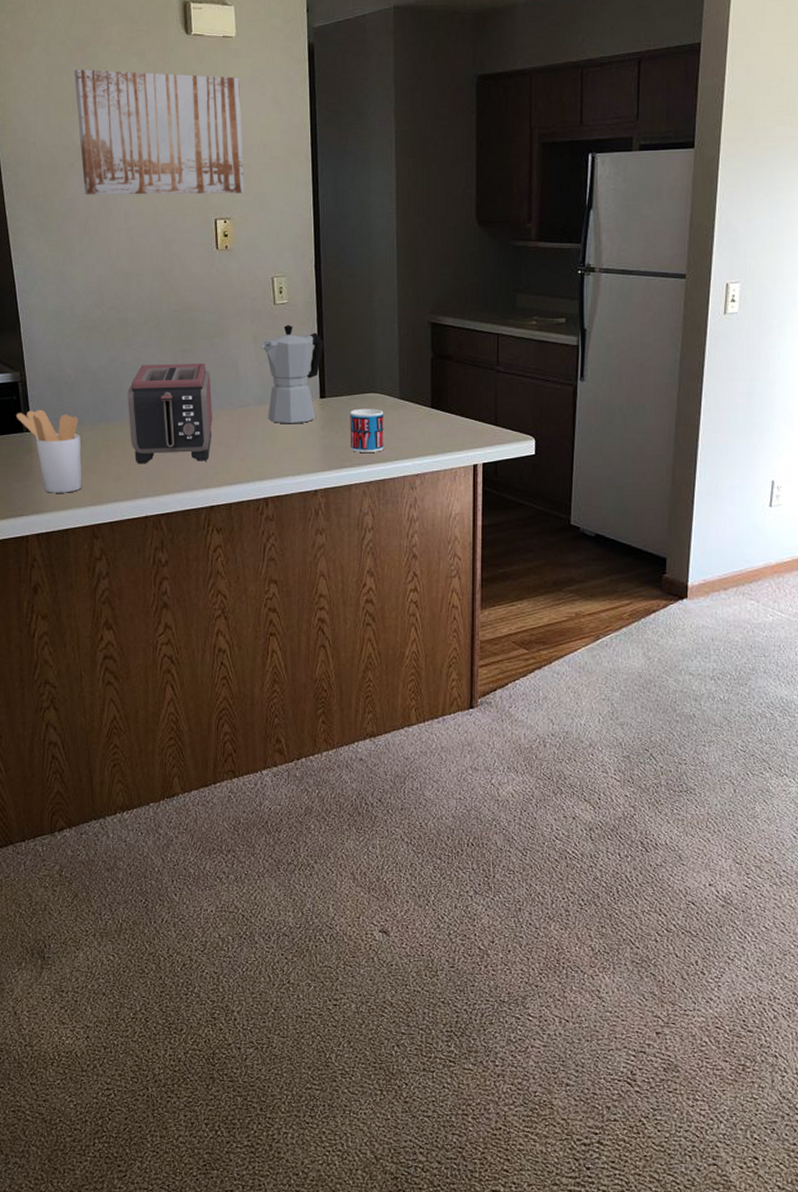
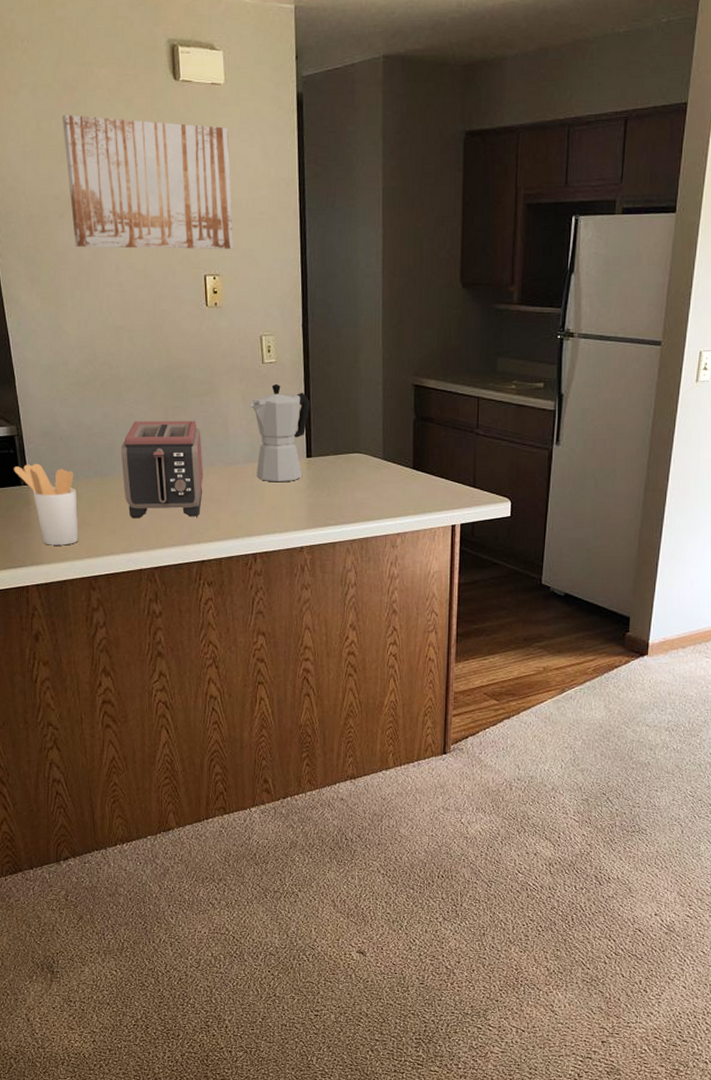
mug: present [350,408,384,452] -> none [334,468,367,511]

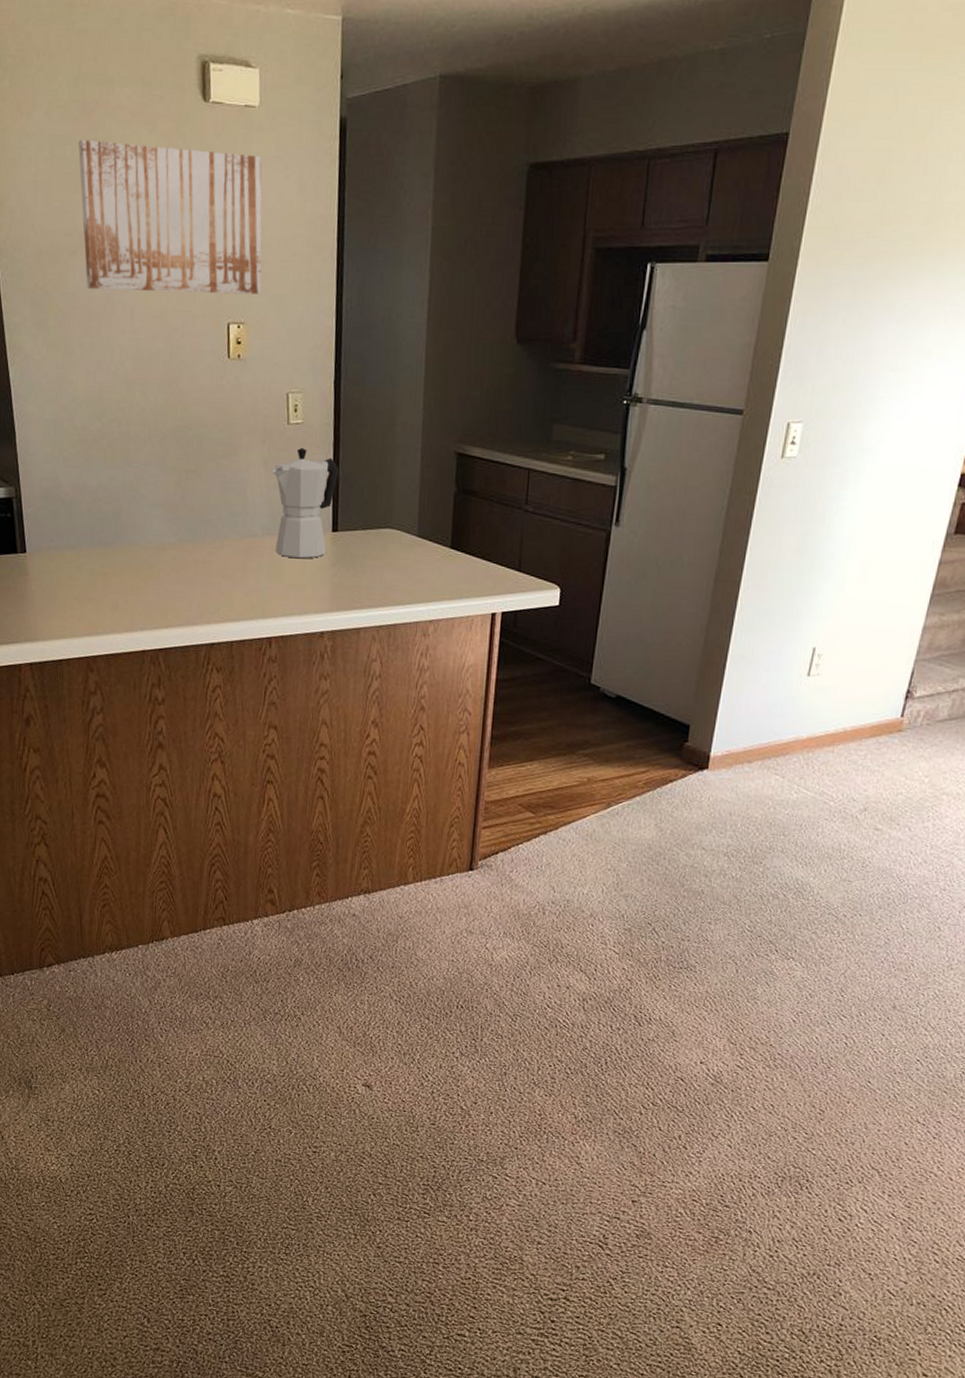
utensil holder: present [13,463,79,546] -> none [9,529,78,621]
toaster: present [120,420,203,518] -> none [127,485,217,595]

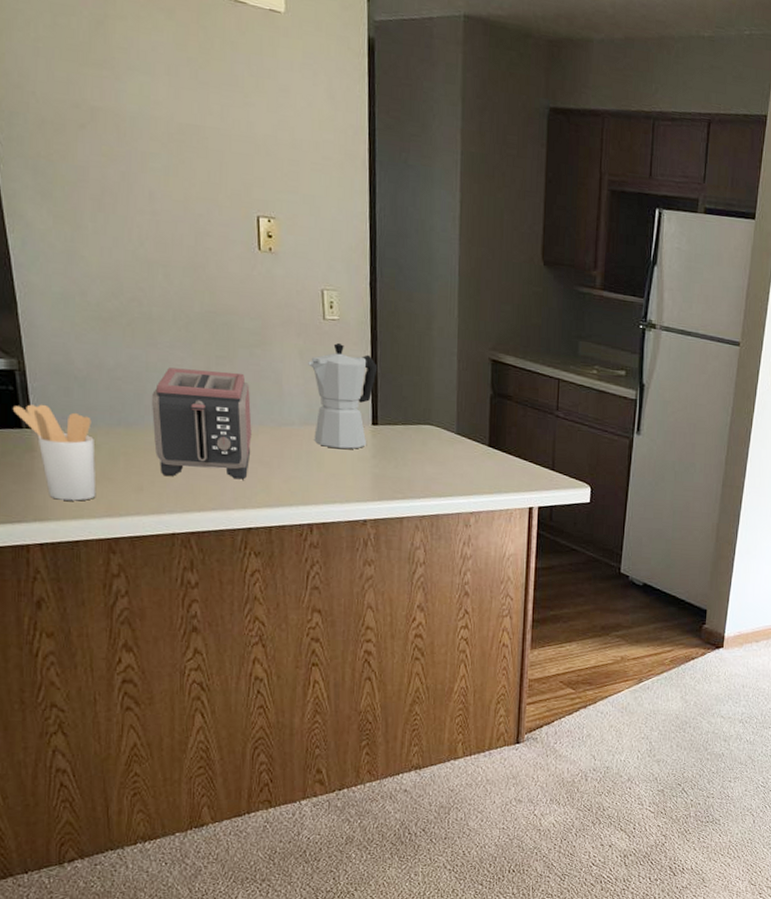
utensil holder: none [9,529,78,621] -> present [12,404,96,501]
wall art: present [77,140,262,294] -> none [84,13,293,192]
toaster: none [127,485,217,595] -> present [151,367,252,480]

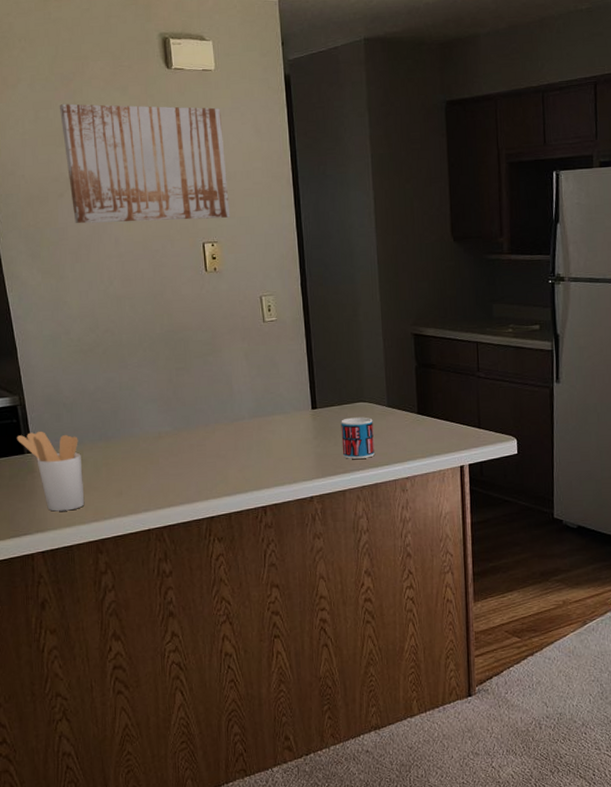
wall art: none [84,13,293,192] -> present [59,104,231,224]
toaster: present [151,367,252,480] -> none [125,380,209,479]
moka pot: present [308,342,378,450] -> none [253,340,313,436]
mug: none [402,440,439,486] -> present [341,417,374,459]

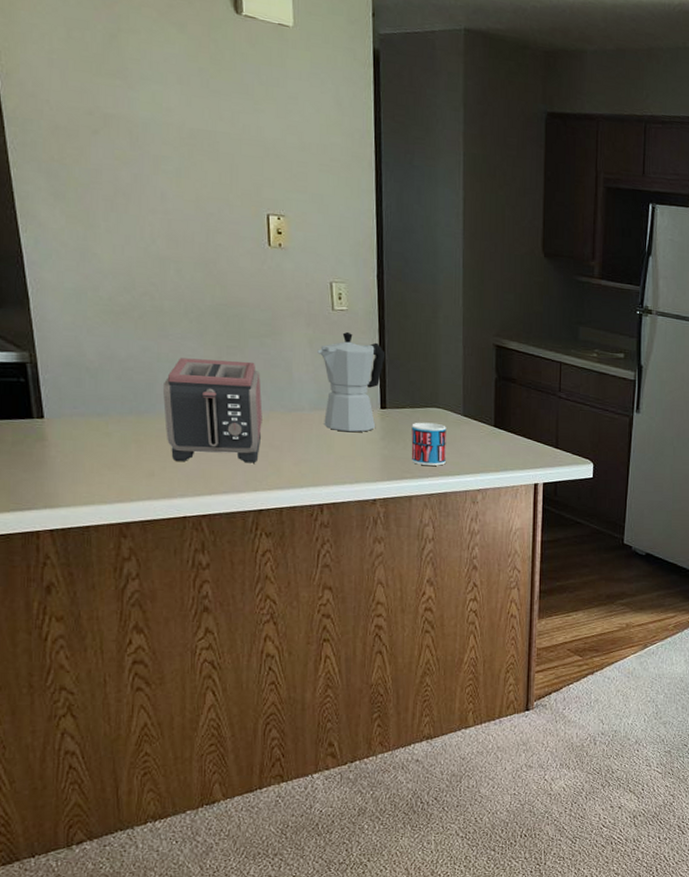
utensil holder: present [16,431,85,512] -> none [23,395,108,488]
wall art: present [59,104,231,224] -> none [98,27,302,192]
toaster: none [125,380,209,479] -> present [162,358,263,463]
moka pot: none [253,340,313,436] -> present [317,331,386,433]

